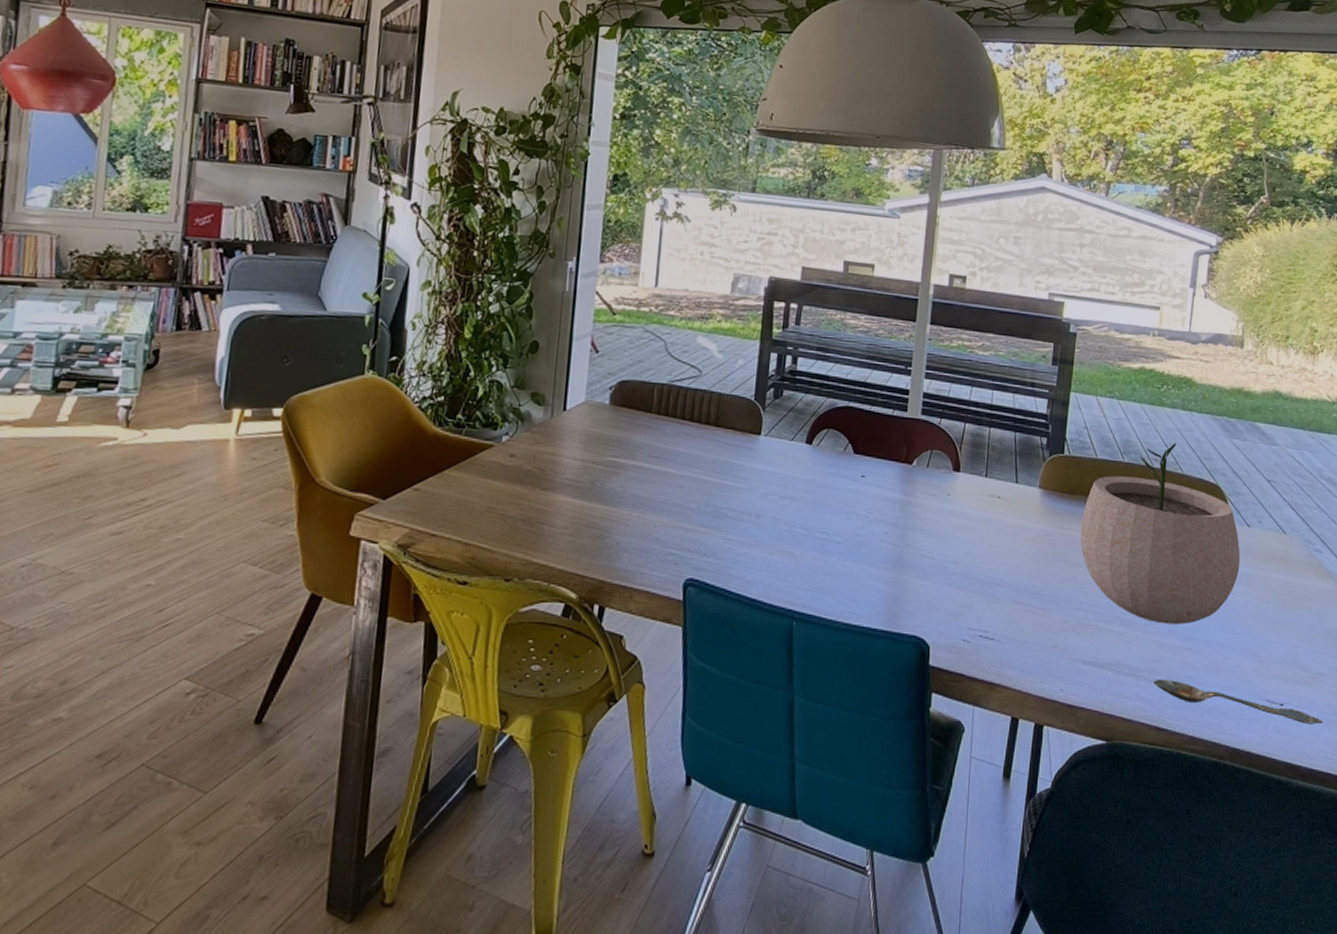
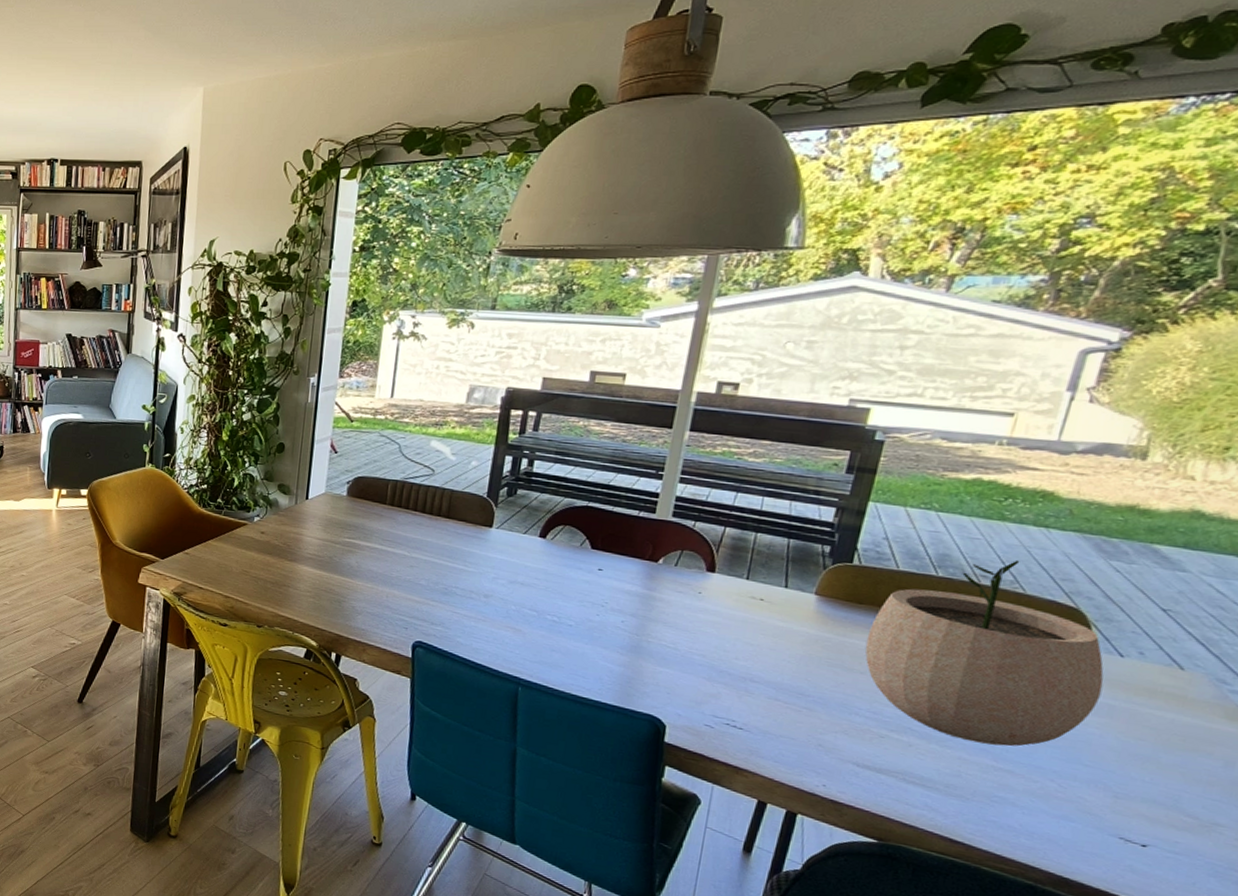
spoon: present [1153,679,1323,724] -> none [950,793,1210,876]

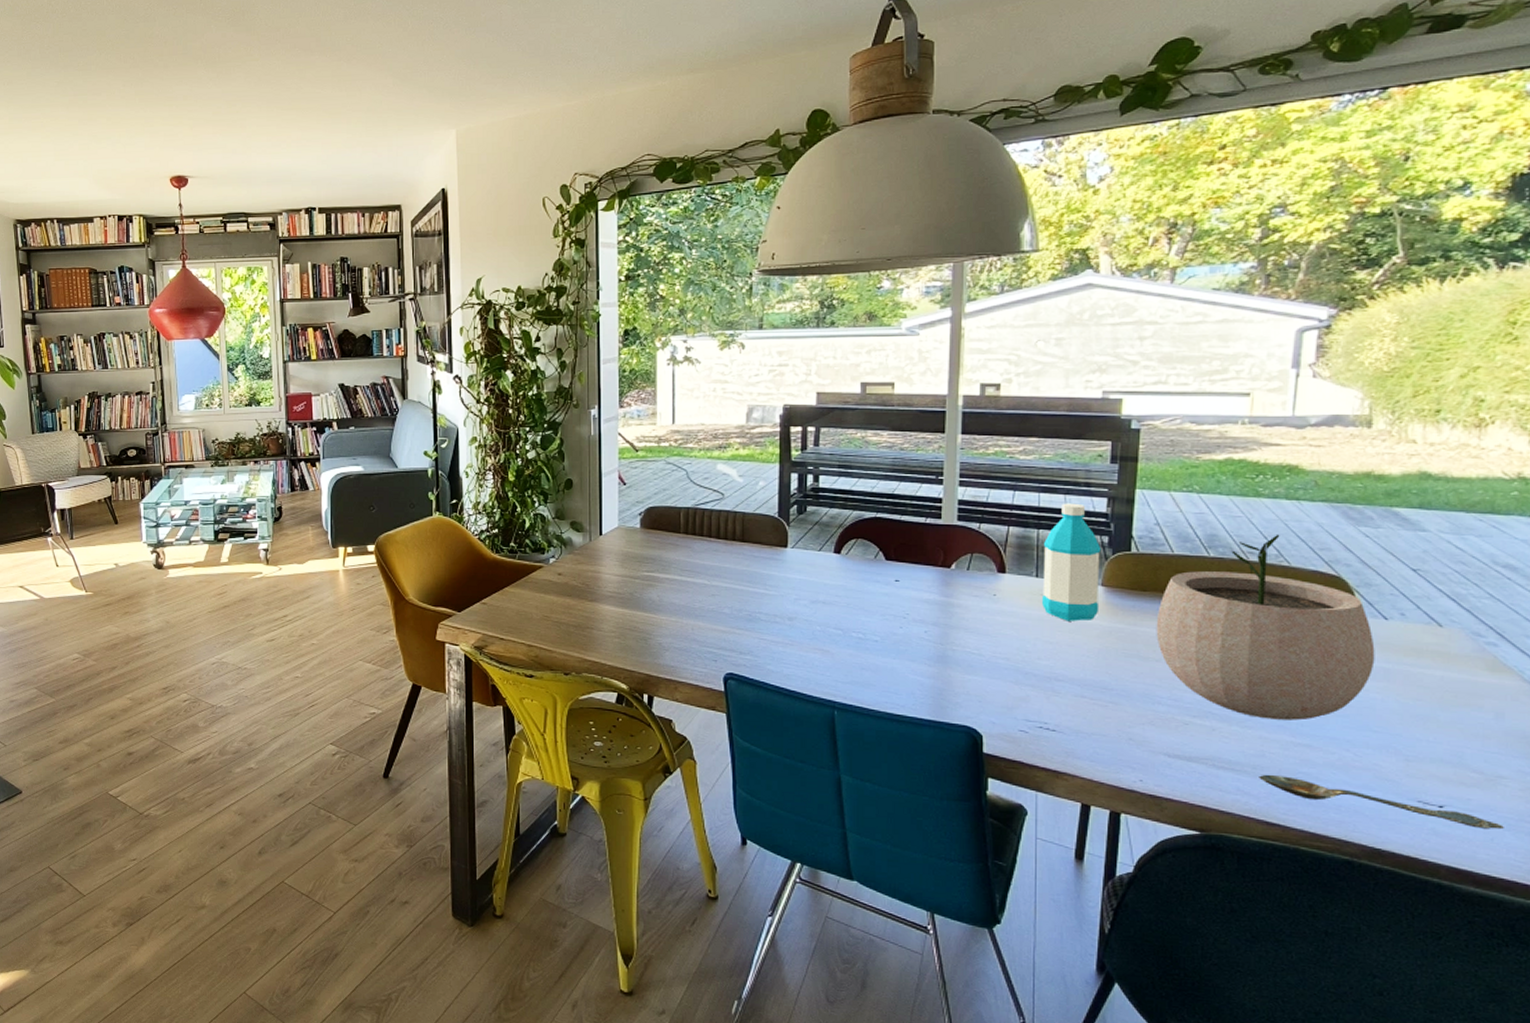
water bottle: none [747,509,821,627] -> present [1041,503,1101,621]
spoon: none [950,793,1210,876] -> present [1259,774,1504,830]

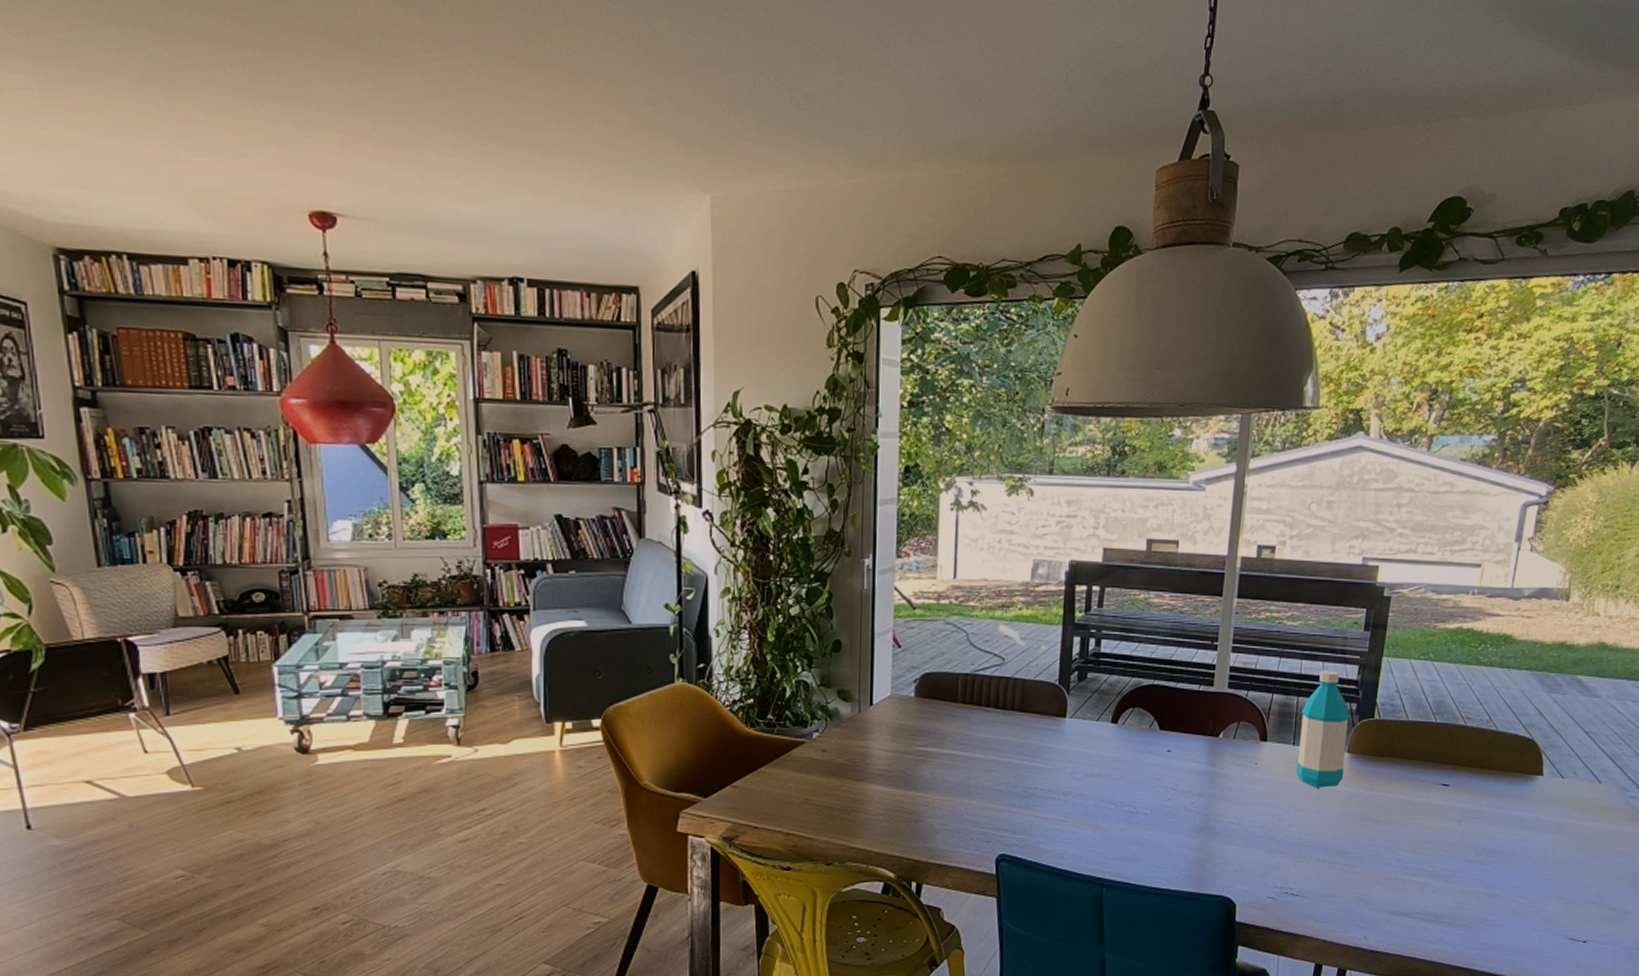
plant pot: present [1156,534,1375,721] -> none [1388,700,1552,874]
spoon: present [1259,774,1504,830] -> none [1456,923,1626,958]

